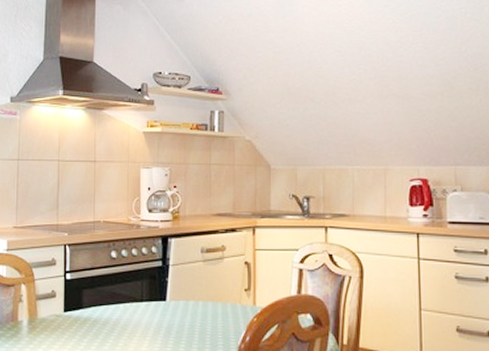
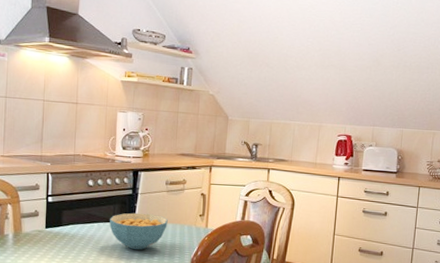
cereal bowl: none [136,289,206,336] -> present [109,212,168,250]

